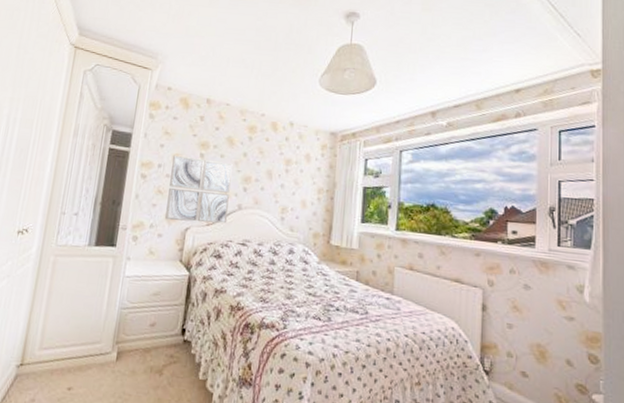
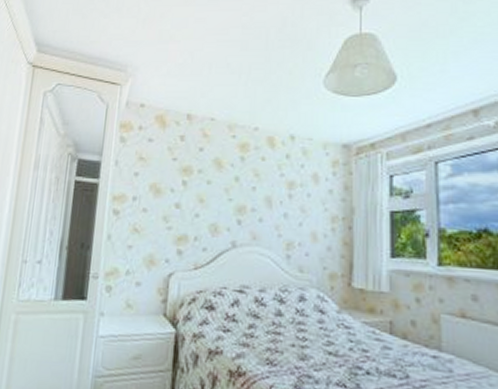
wall art: present [165,155,233,224] -> none [144,184,222,266]

